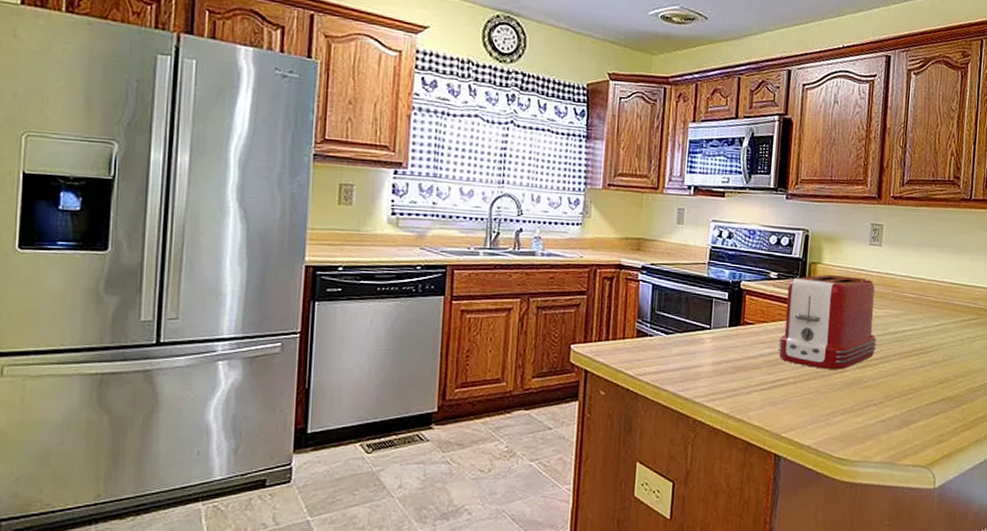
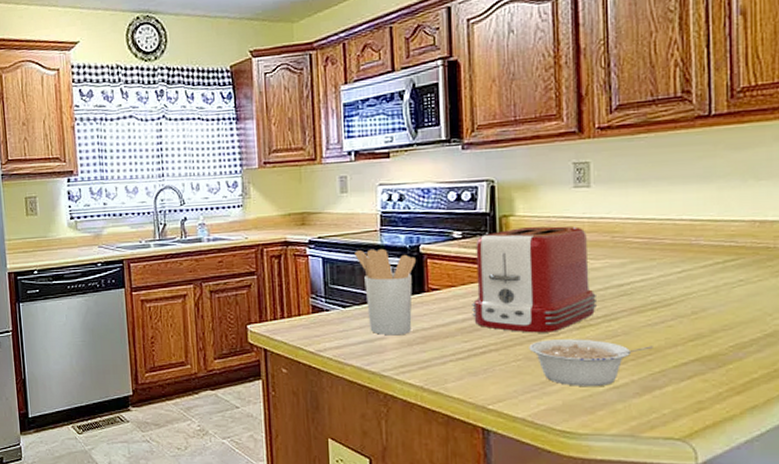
utensil holder: none [682,280,736,364] -> present [354,248,416,336]
legume: none [820,376,913,419] -> present [529,339,653,386]

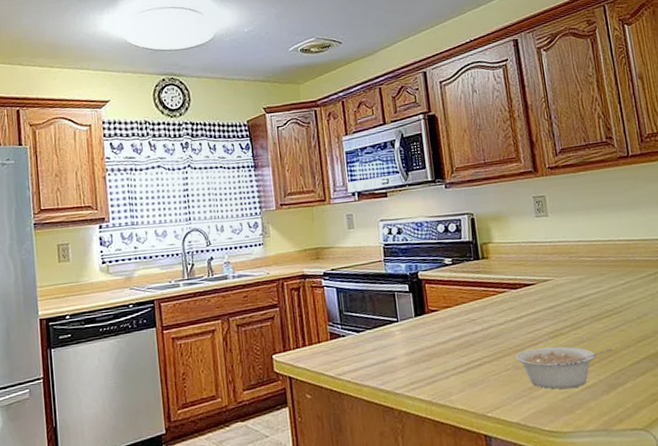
utensil holder: present [354,248,416,336] -> none [364,276,417,356]
toaster: present [472,226,598,333] -> none [463,250,566,345]

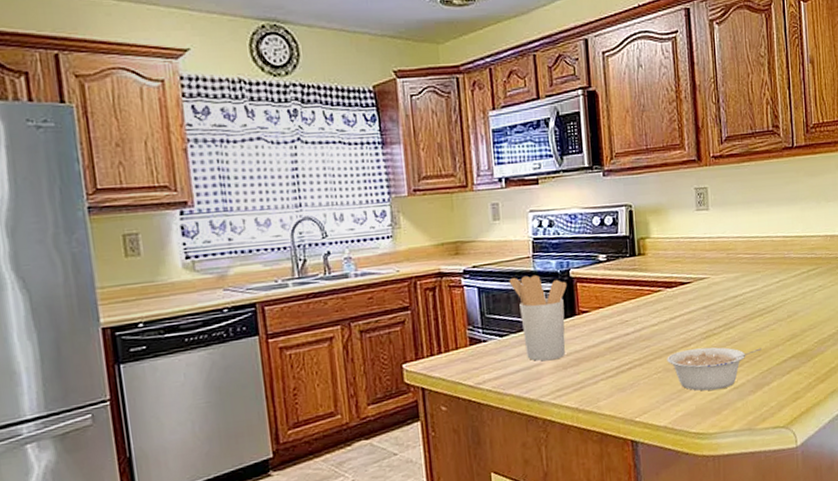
utensil holder: none [364,276,417,356] -> present [509,274,567,361]

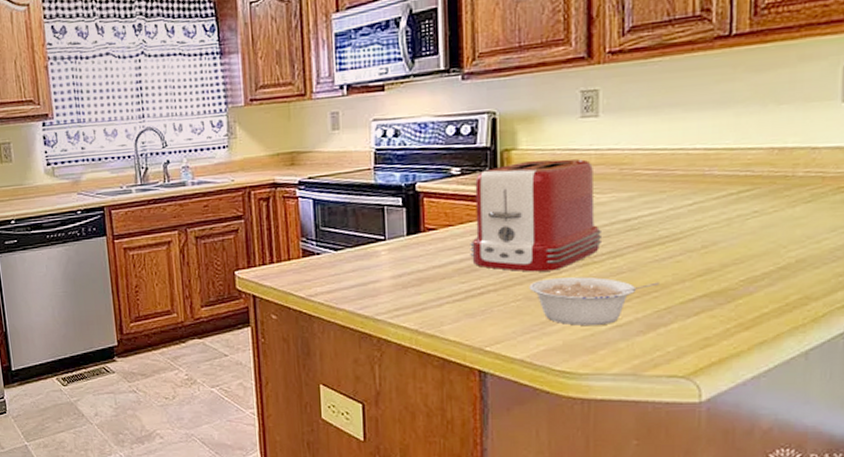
utensil holder: present [509,274,567,361] -> none [347,187,411,278]
toaster: none [618,246,719,346] -> present [470,159,603,272]

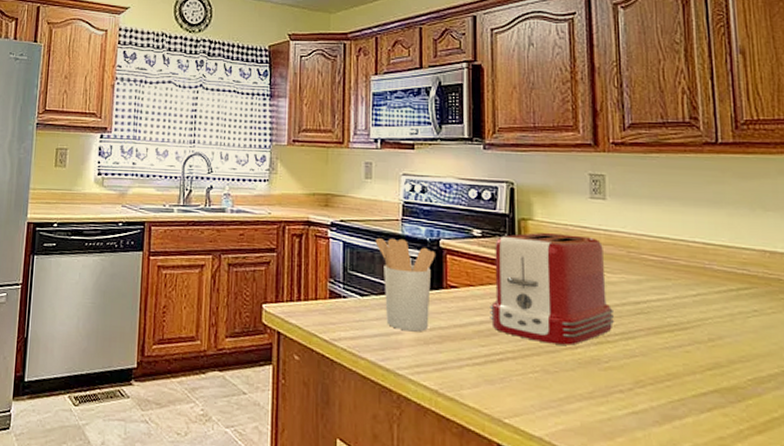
utensil holder: none [347,187,411,278] -> present [375,238,435,332]
legume: present [529,277,659,326] -> none [546,352,671,410]

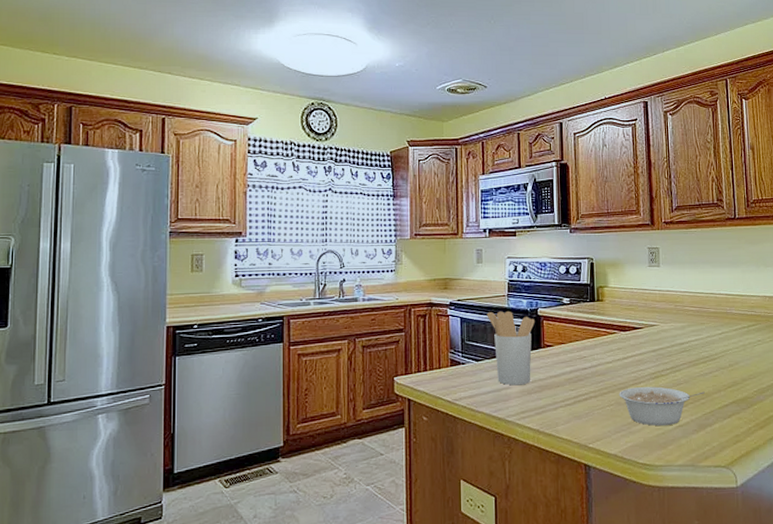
toaster: present [490,233,615,346] -> none [577,296,667,382]
legume: none [546,352,671,410] -> present [619,387,705,426]

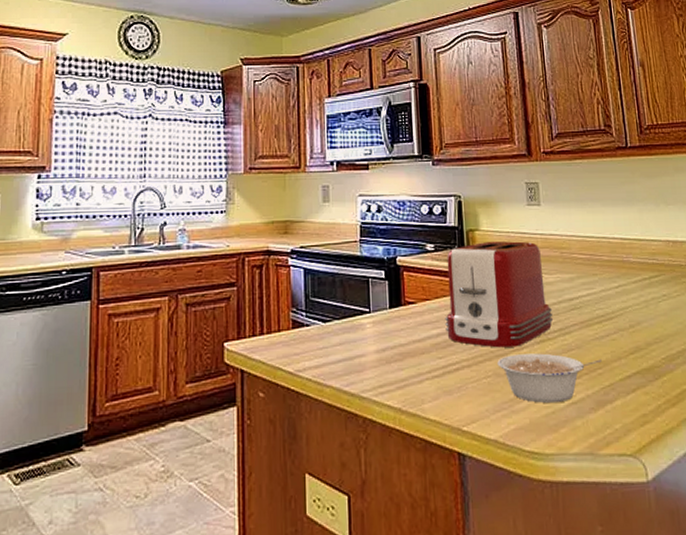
utensil holder: present [487,311,535,386] -> none [335,260,393,353]
toaster: none [577,296,667,382] -> present [445,241,554,348]

